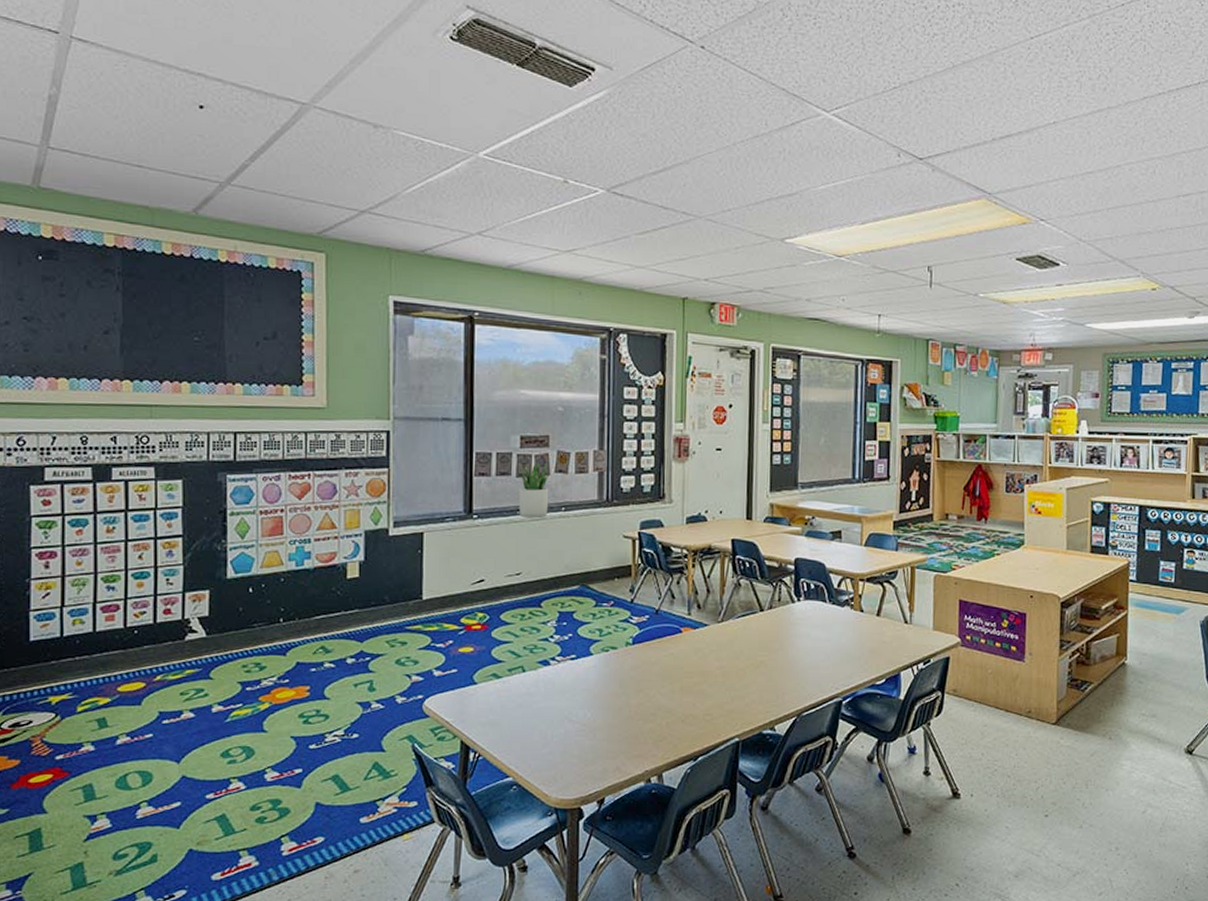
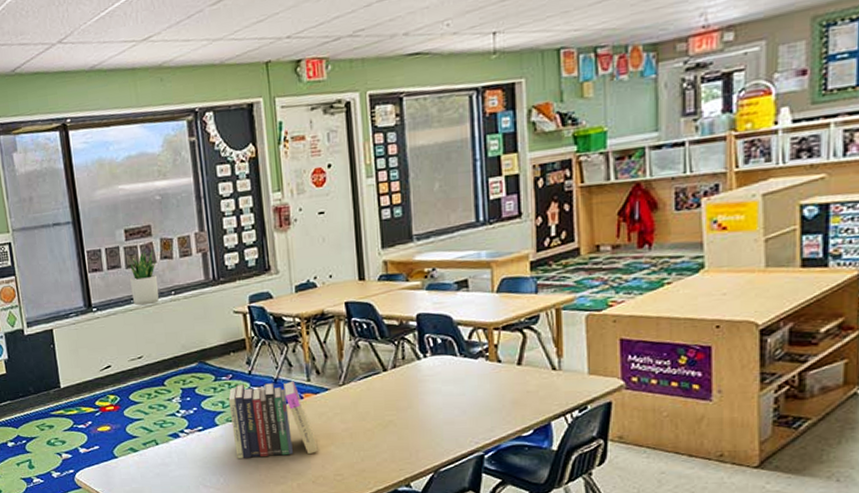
books: none [606,613,691,692] -> present [228,381,318,458]

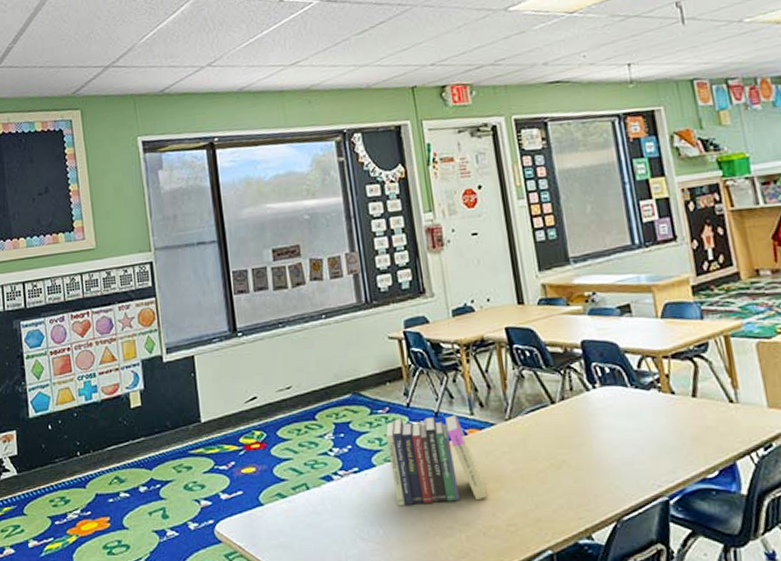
planter: present [129,250,159,306] -> none [277,270,309,331]

